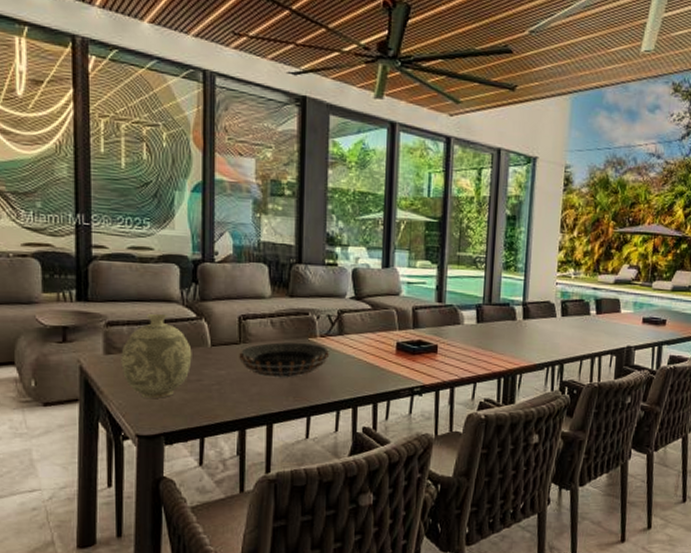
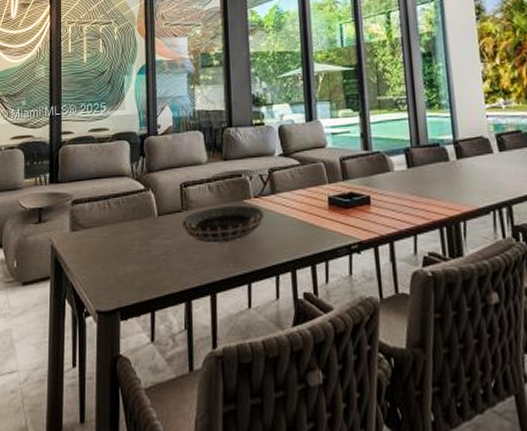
decorative vase: present [121,313,192,398] -> none [84,188,142,272]

